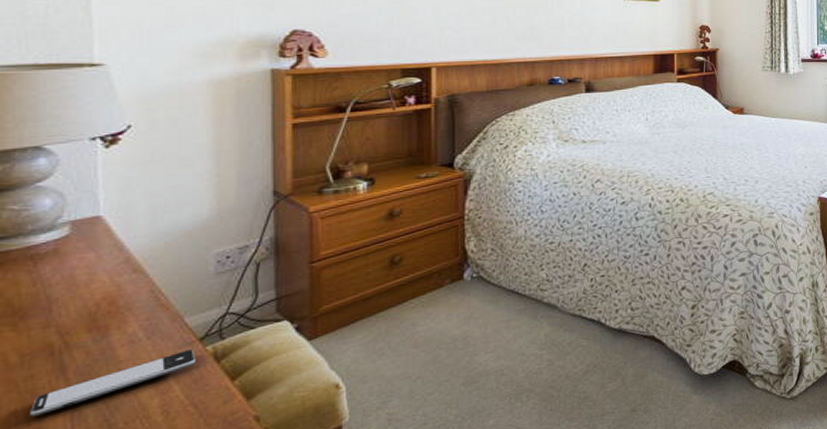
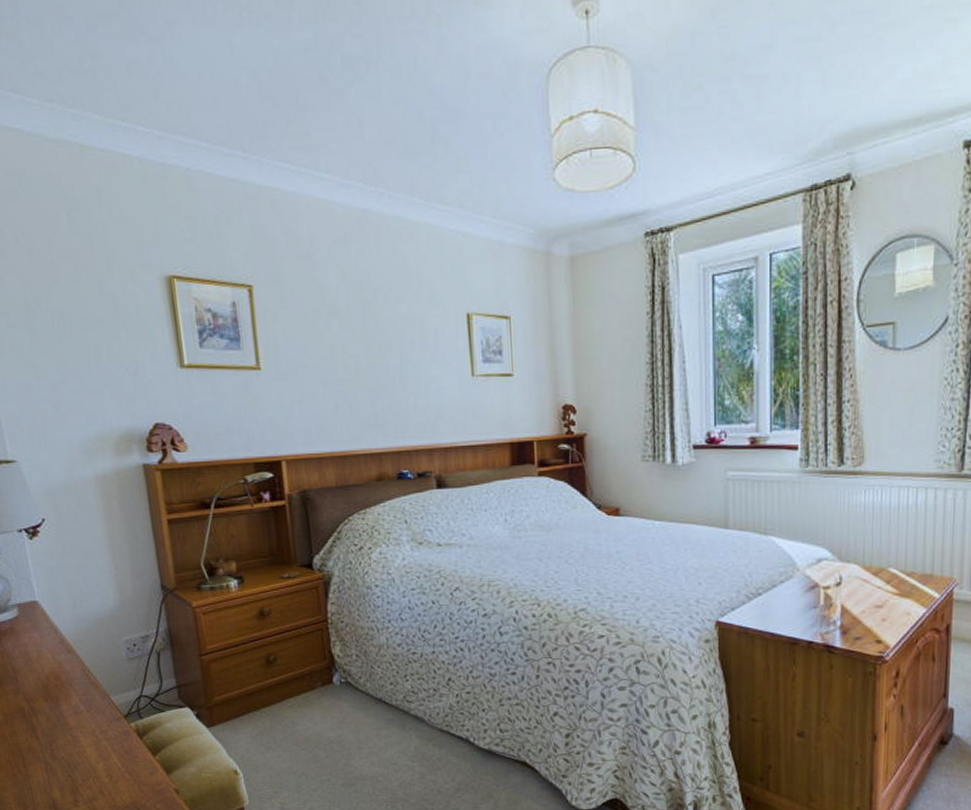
smartphone: present [30,349,195,416] -> none [18,725,124,765]

